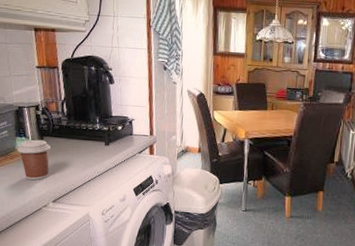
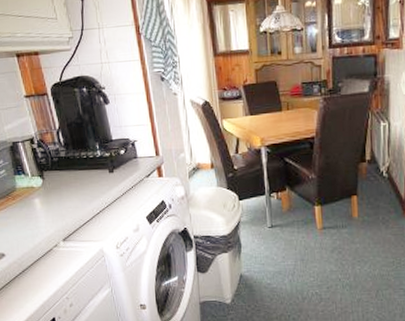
coffee cup: present [18,139,51,181] -> none [18,175,56,220]

